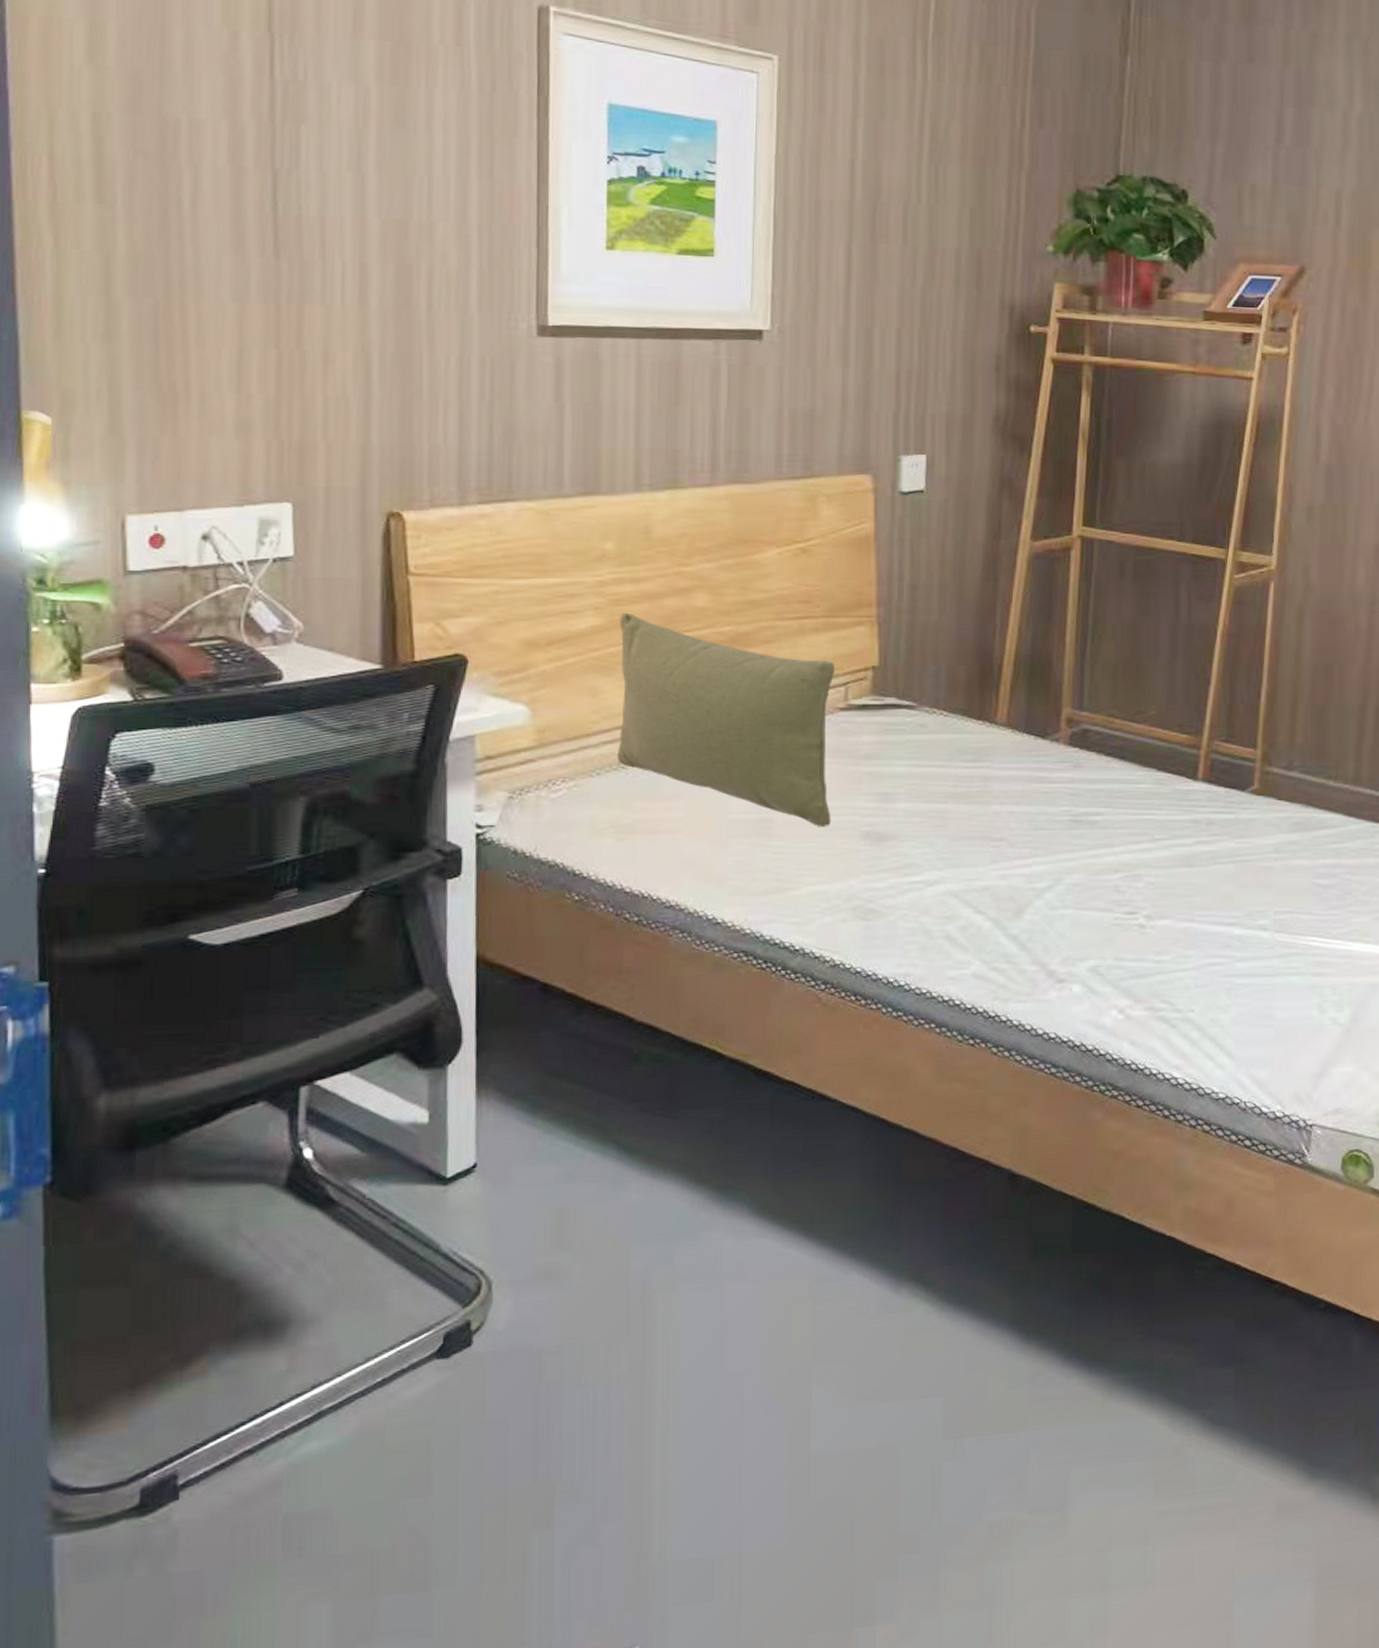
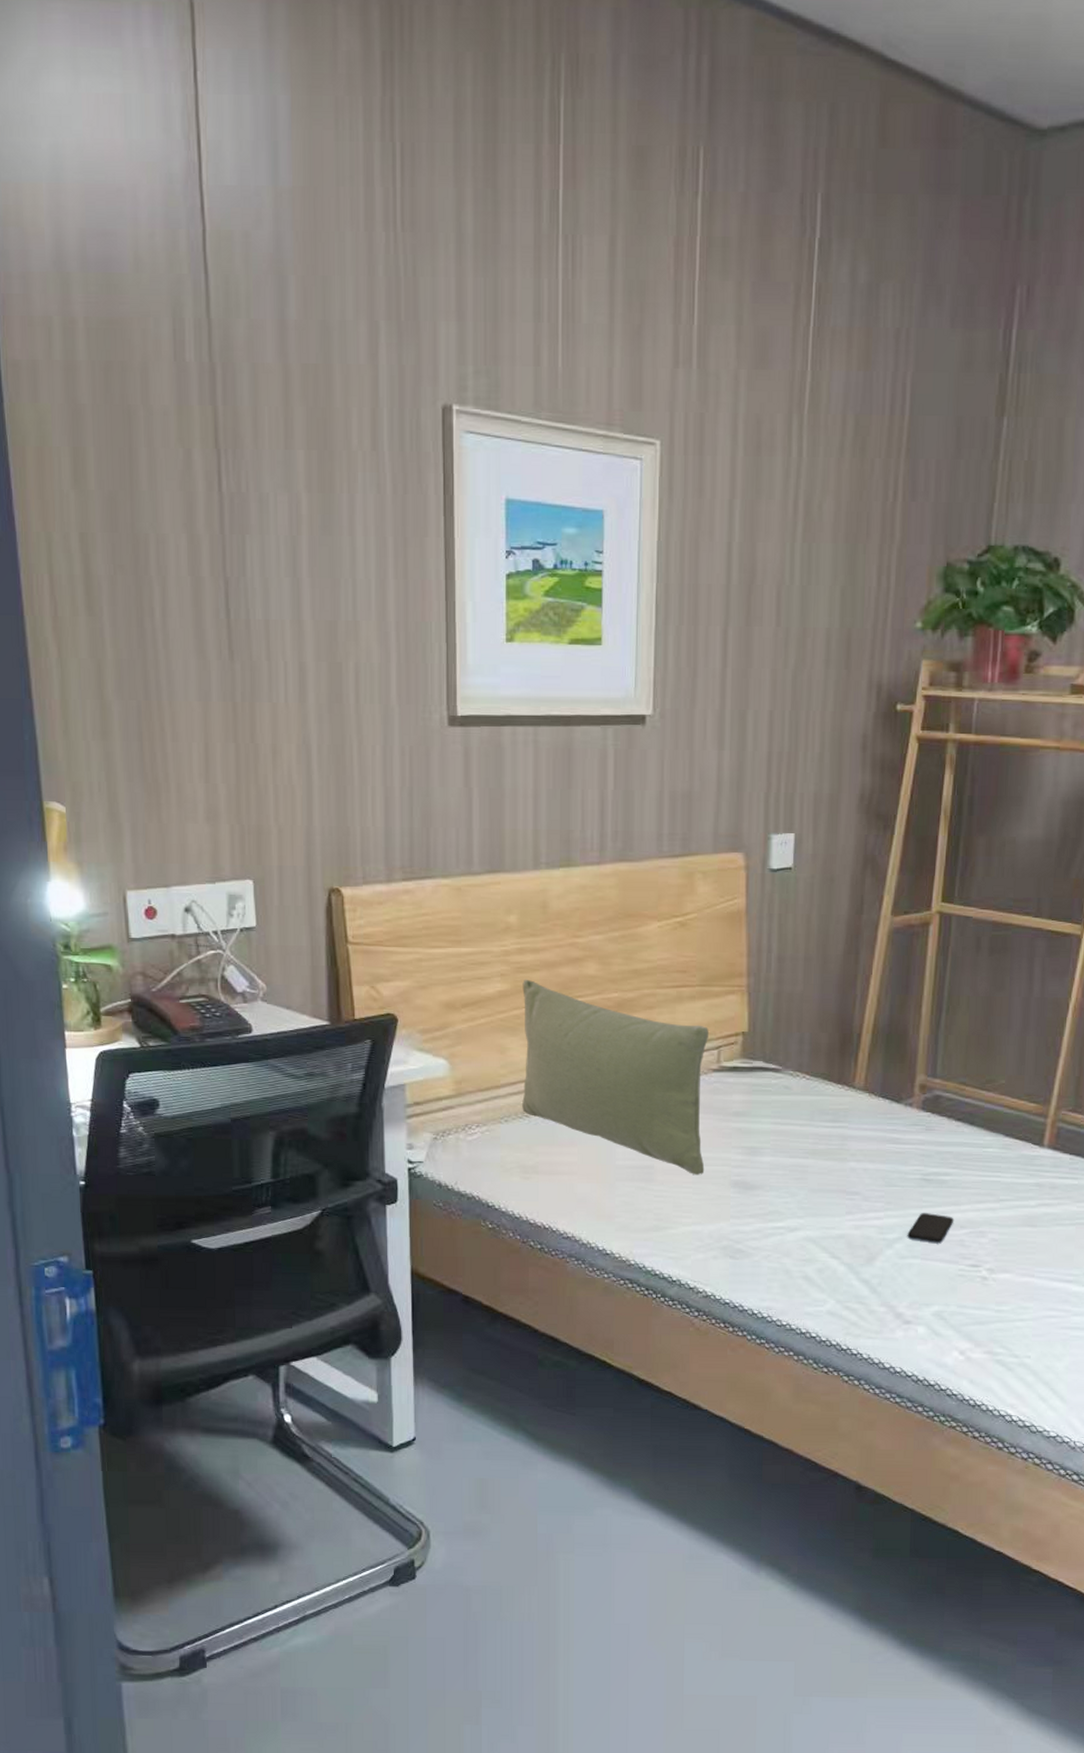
smartphone: none [1058,857,1108,890] -> present [907,1213,954,1243]

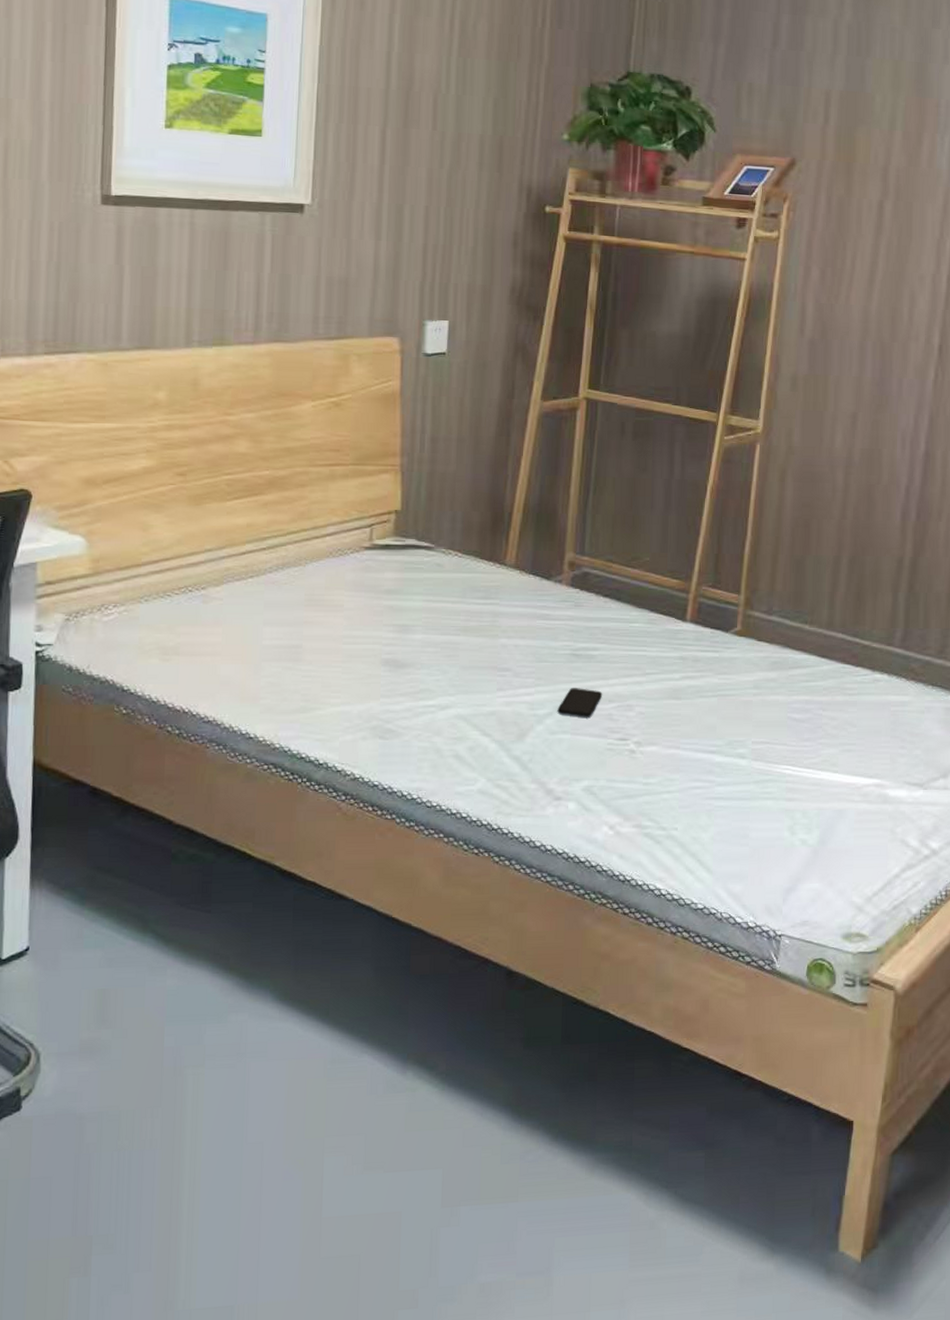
pillow: present [522,979,708,1176] -> none [164,455,361,655]

